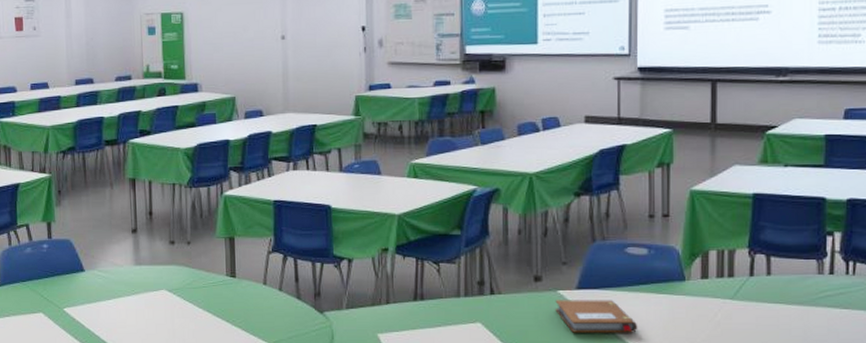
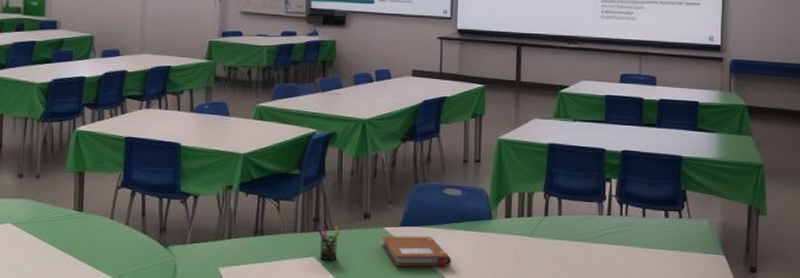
pen holder: none [482,288,508,326] -> present [317,224,340,260]

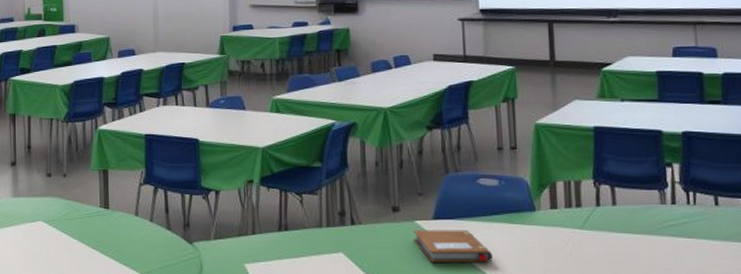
pen holder: present [317,224,340,260] -> none [343,218,368,256]

